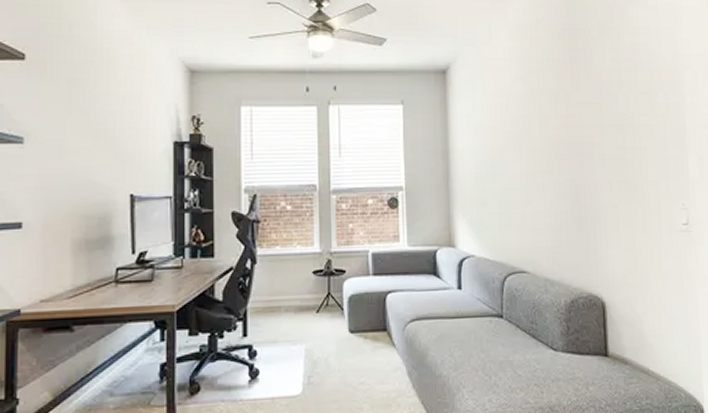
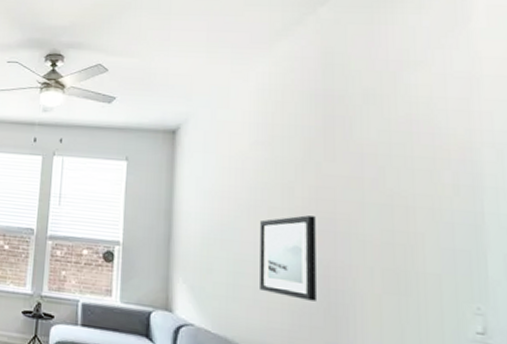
wall art: none [524,142,571,218] -> present [260,215,316,301]

